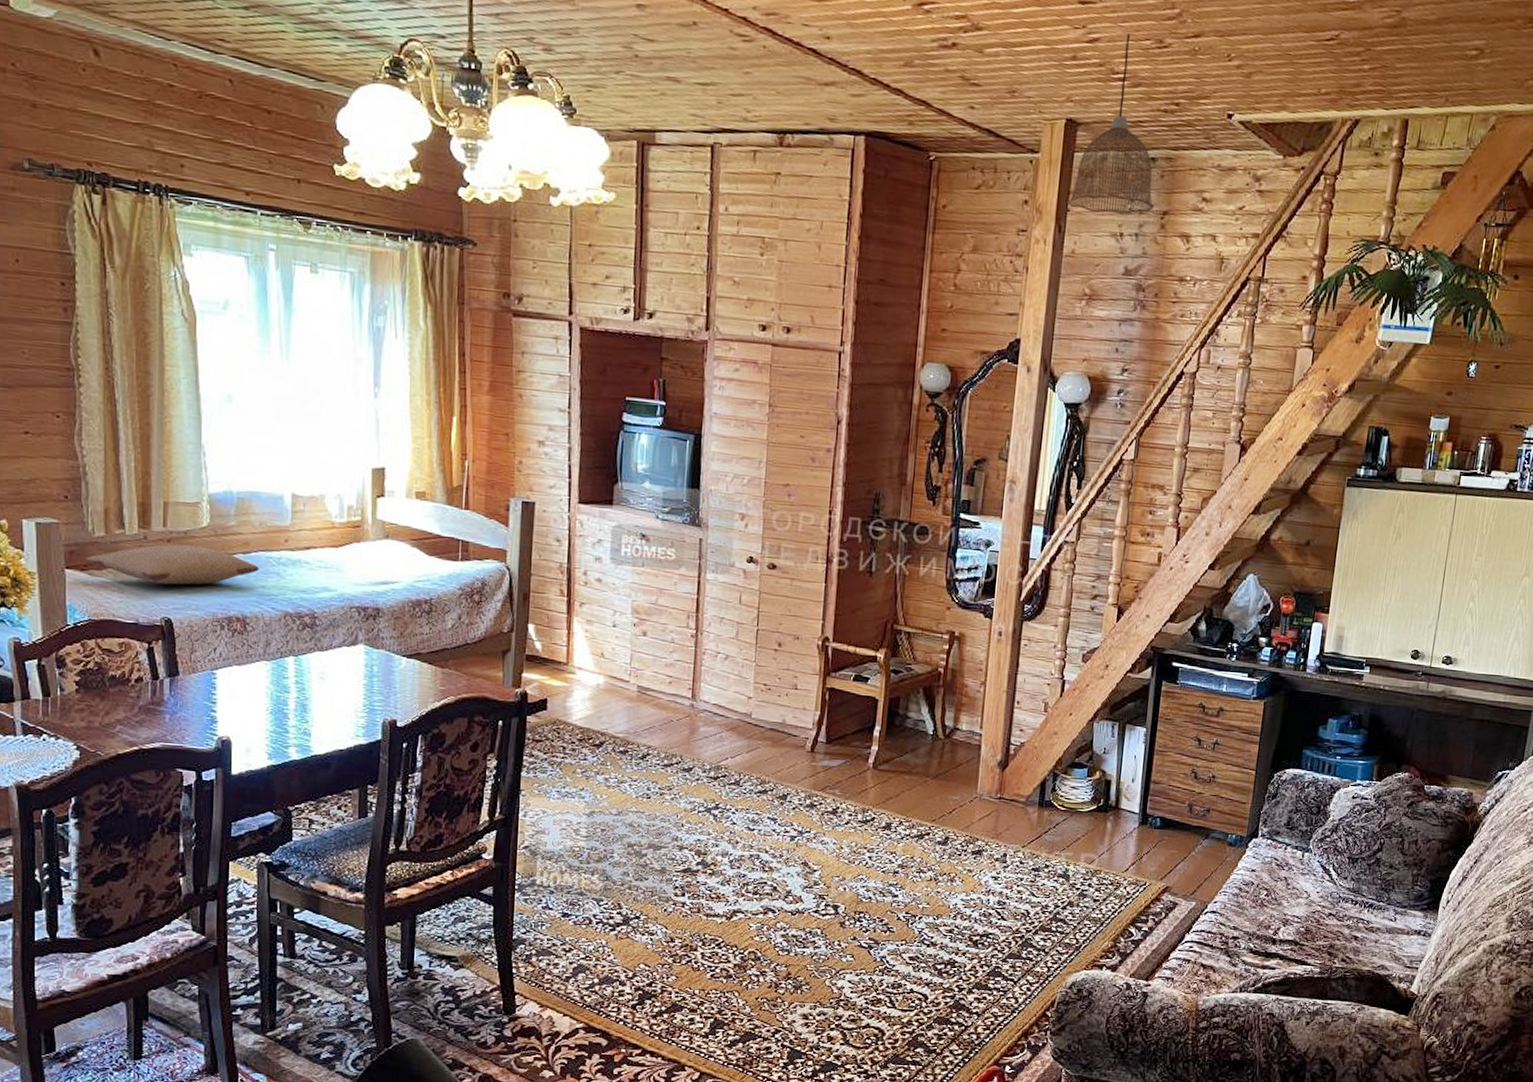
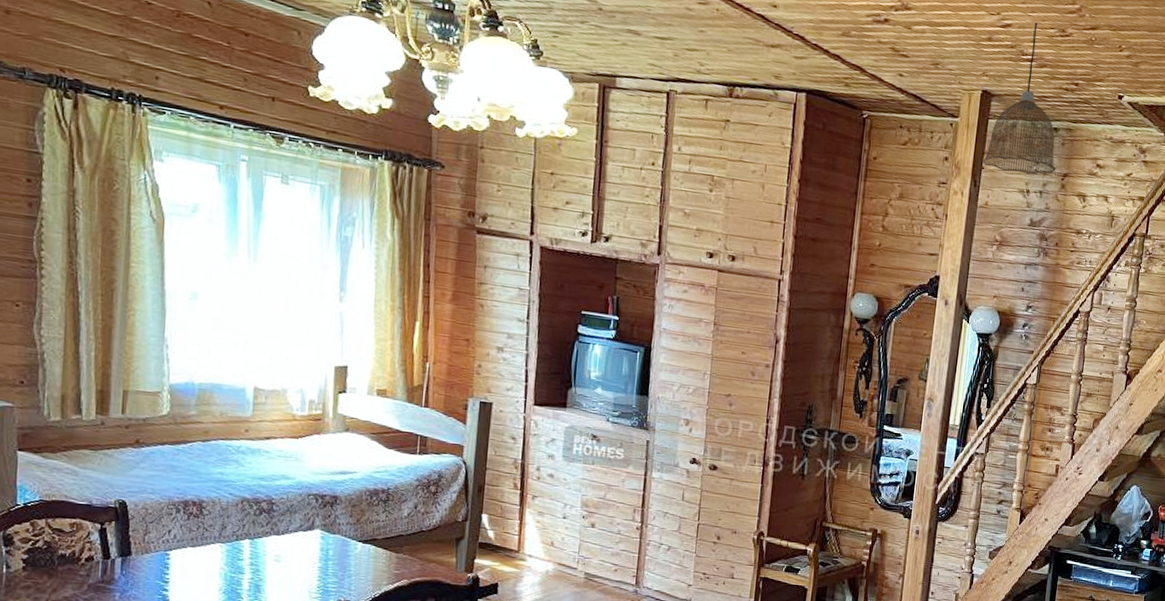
pillow: present [85,544,259,585] -> none [39,430,218,470]

